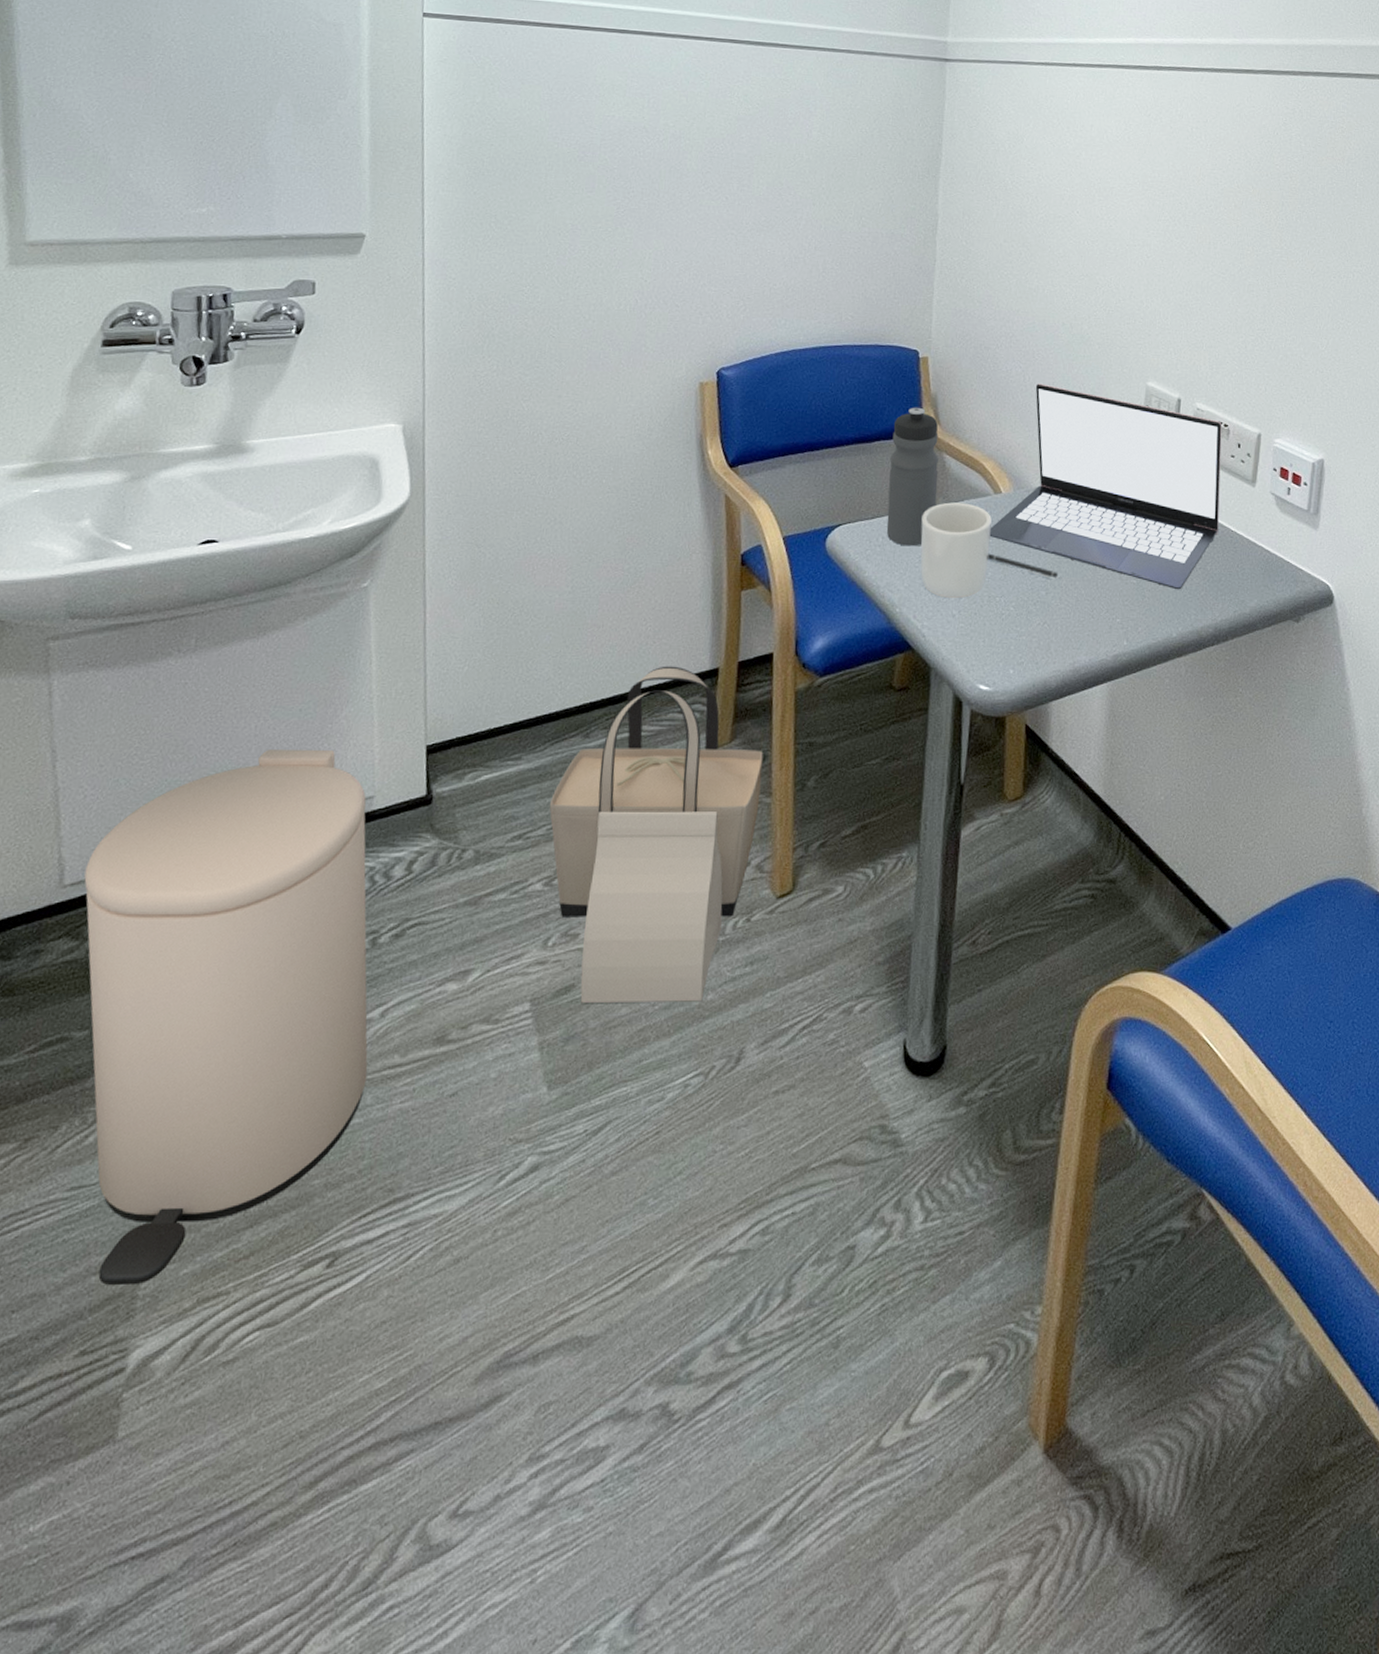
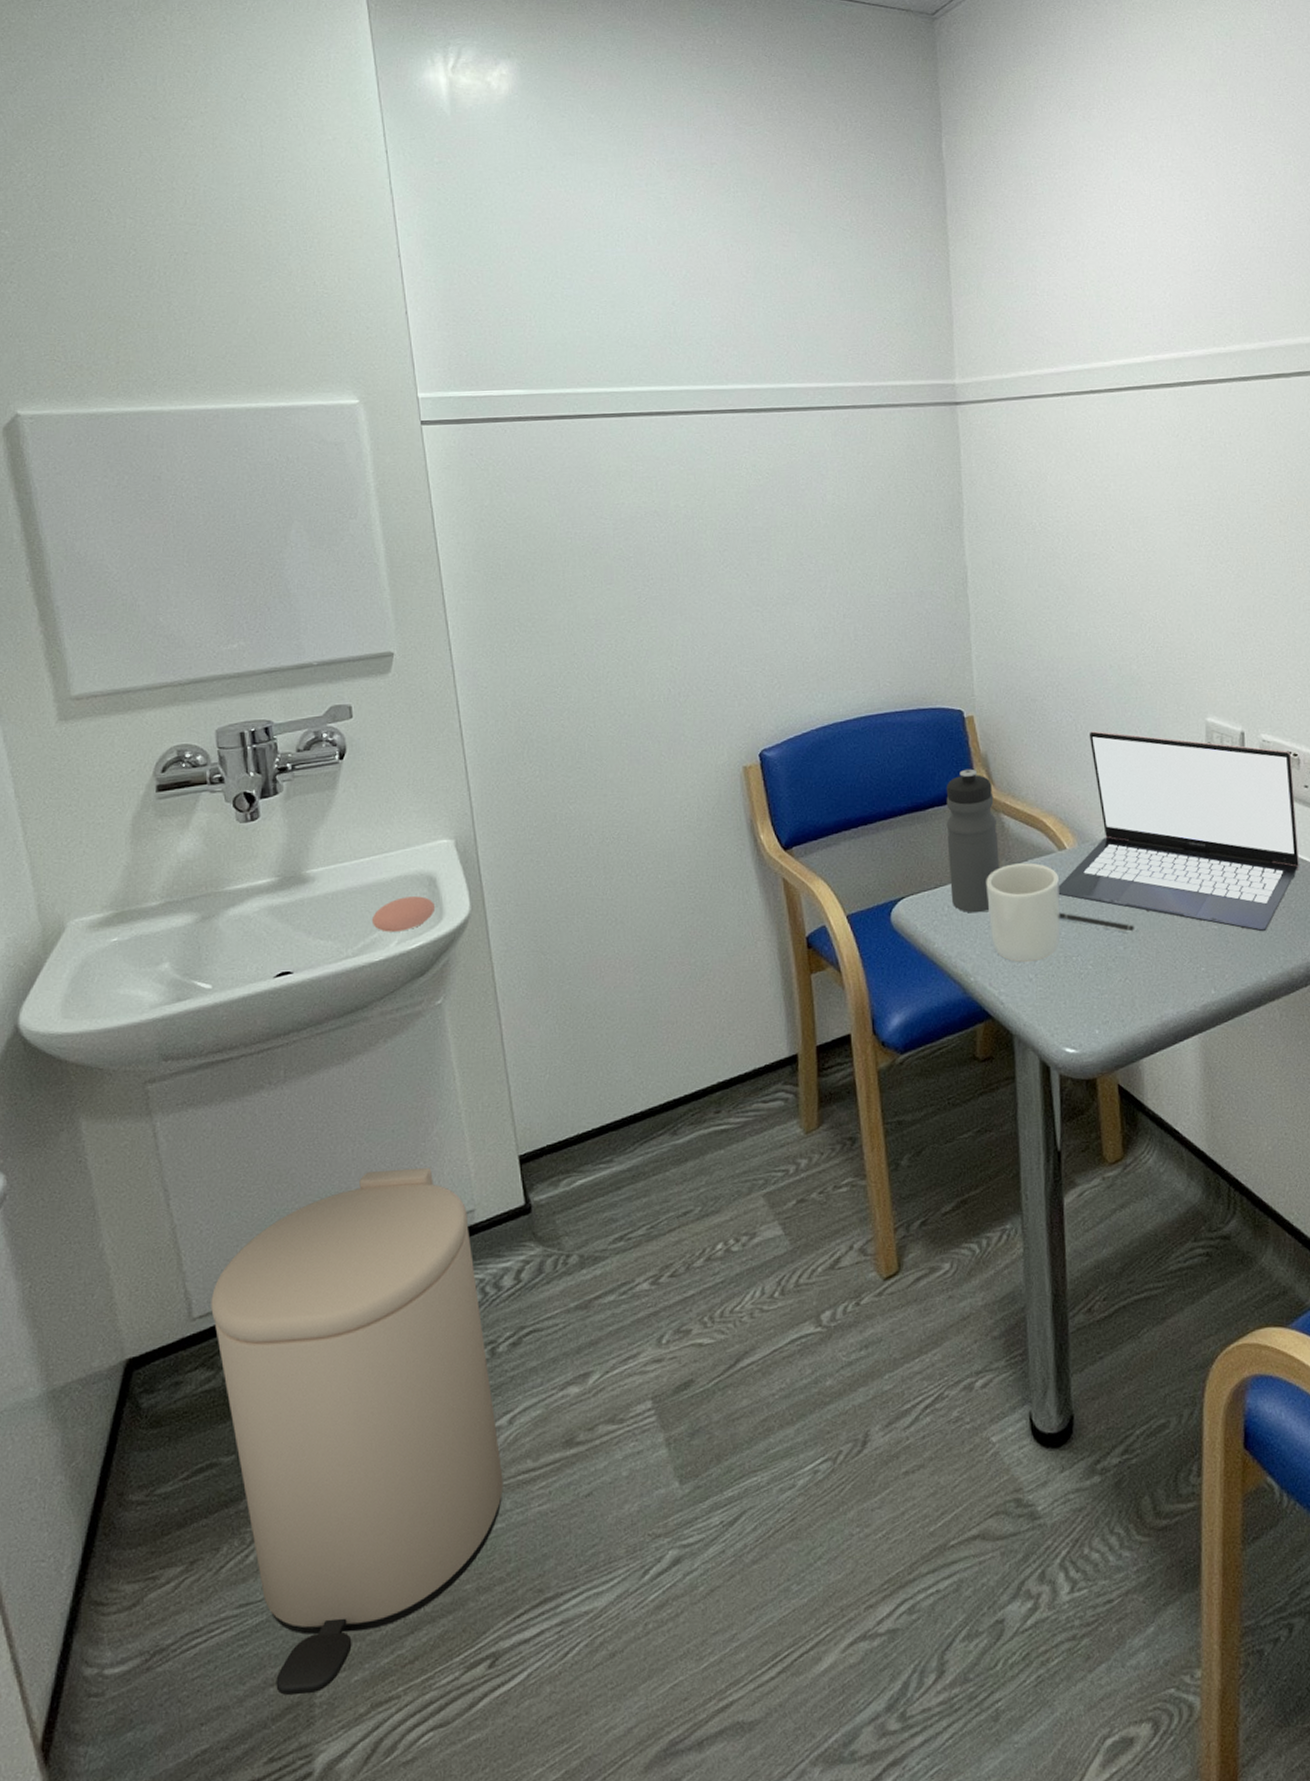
soap: none [307,477,375,511] -> present [371,896,436,932]
shopping bag: present [549,666,763,917] -> none [646,1056,855,1315]
paper bag: present [580,811,723,1004] -> none [695,1198,832,1399]

